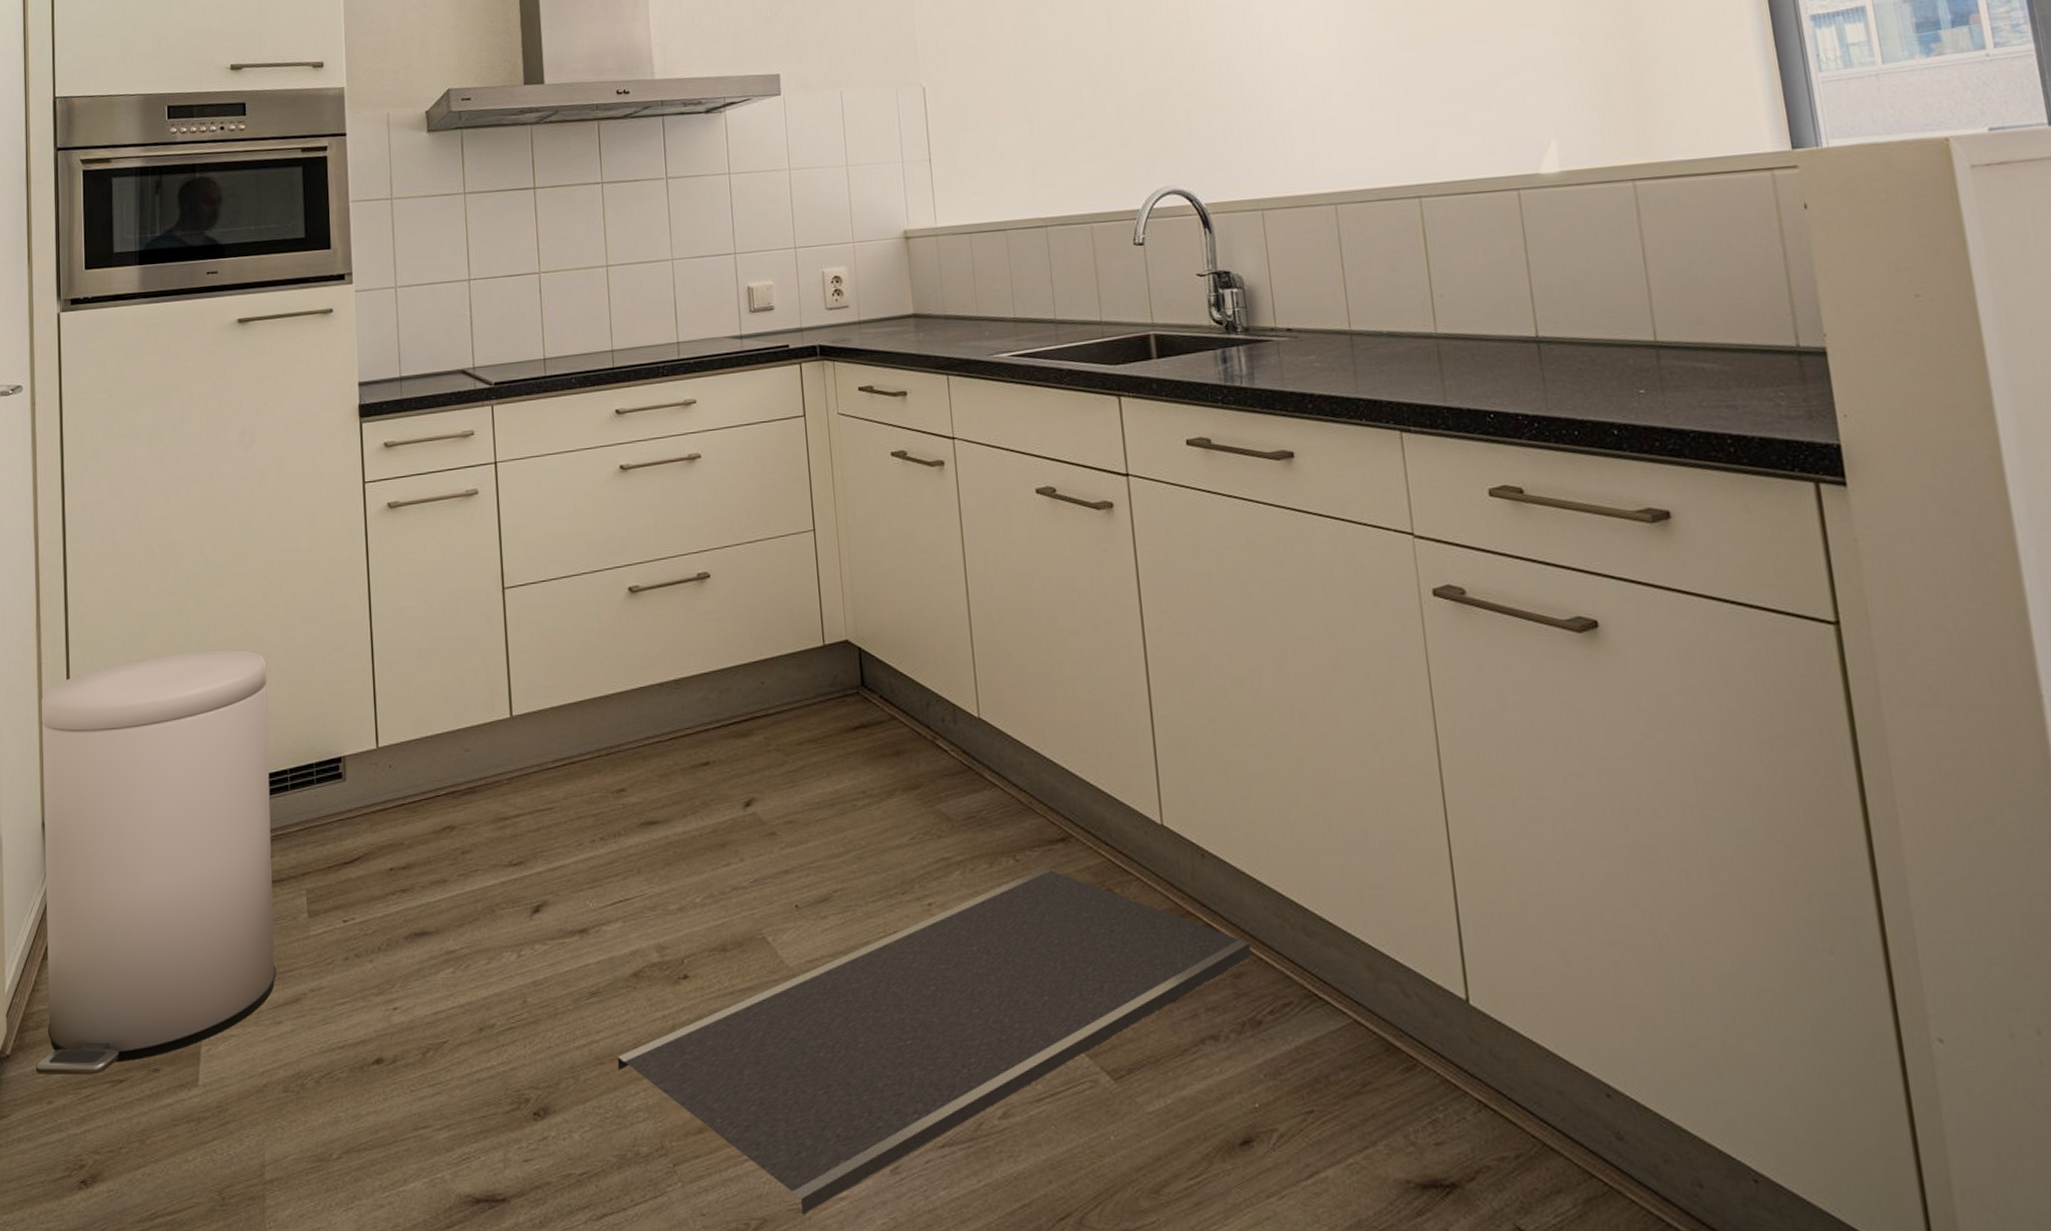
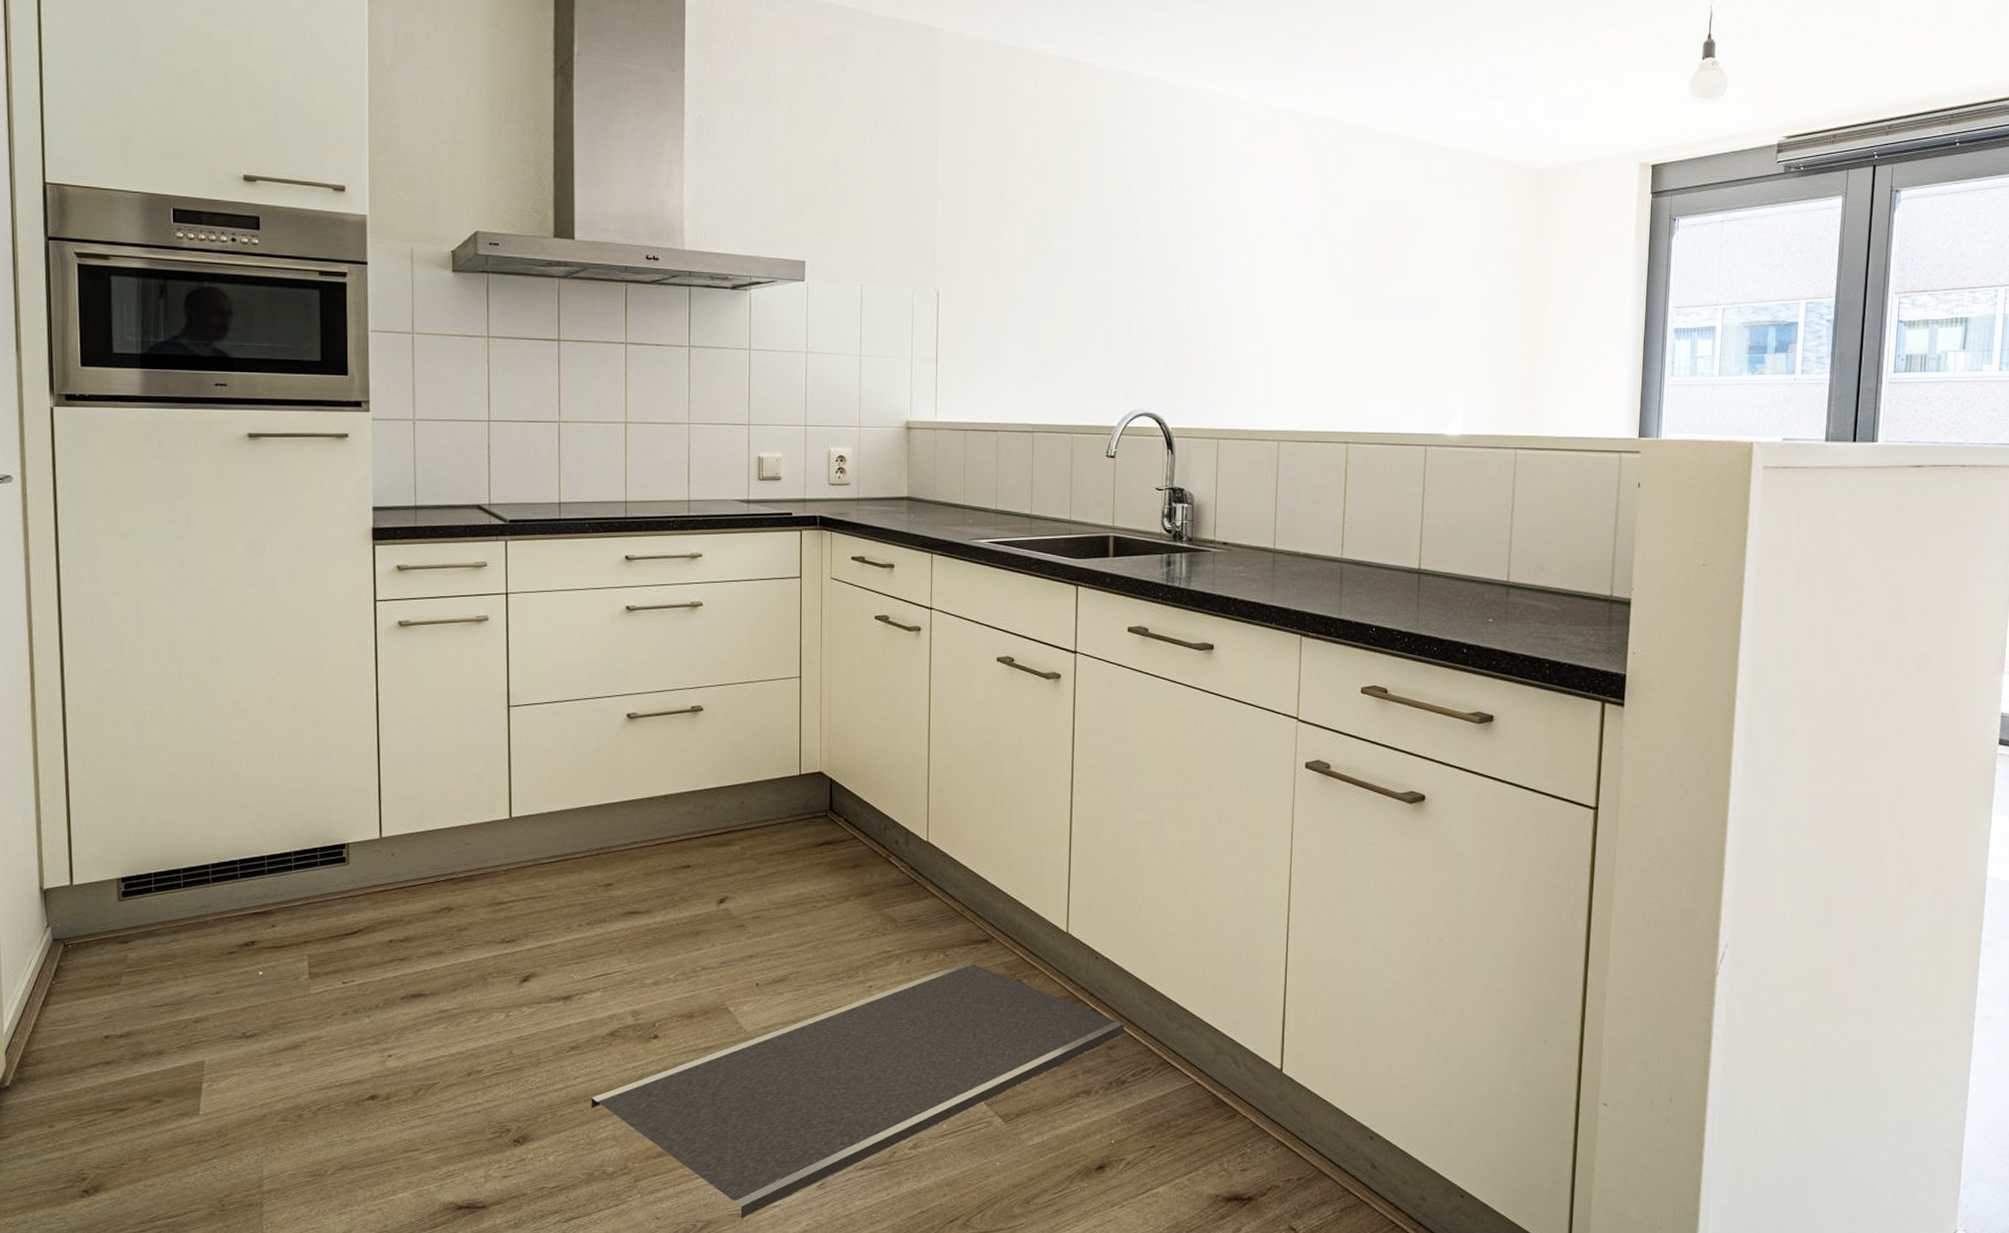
pedal bin: present [36,650,277,1075] -> none [37,742,277,1105]

